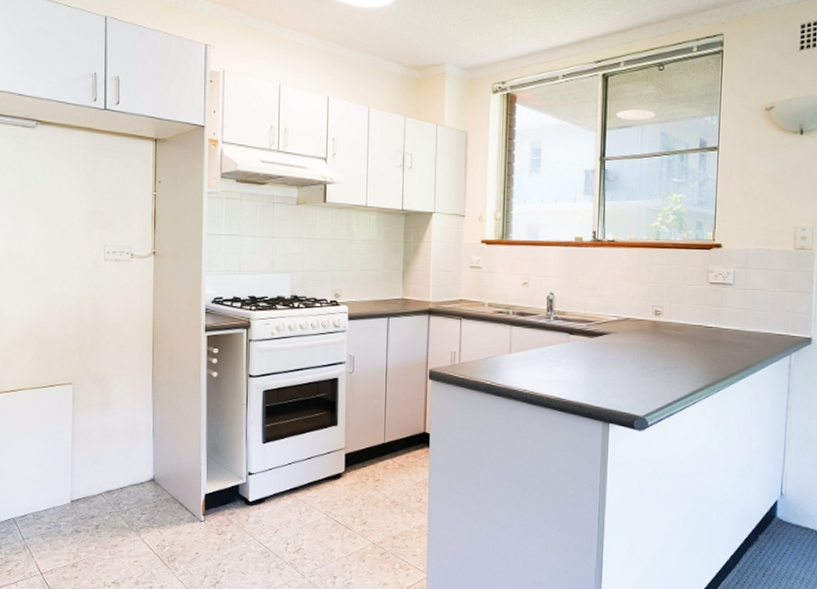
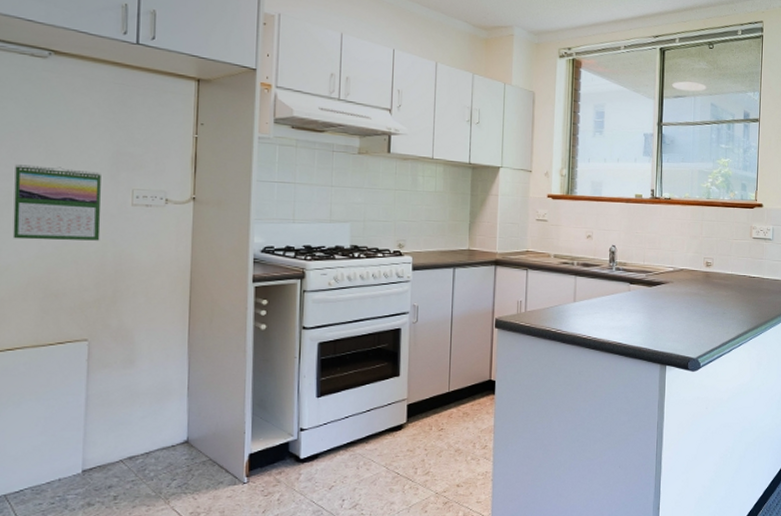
calendar: none [13,226,80,293] -> present [12,164,101,241]

